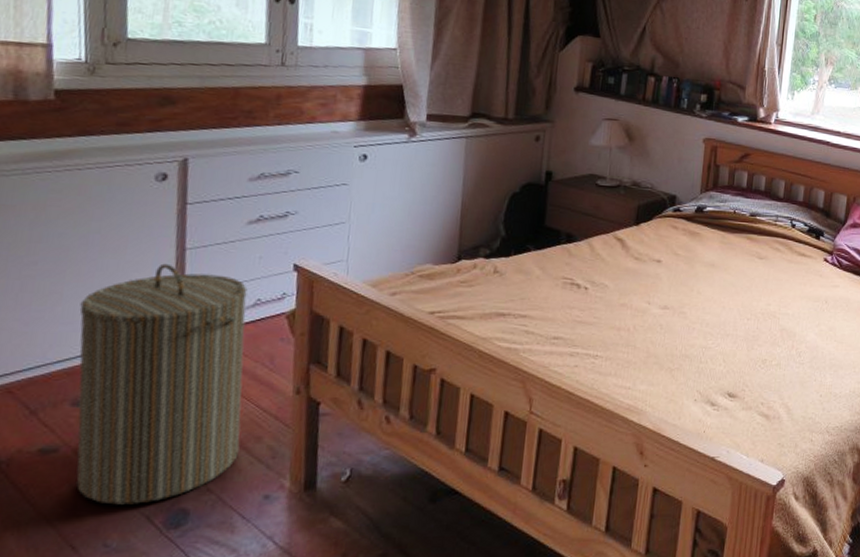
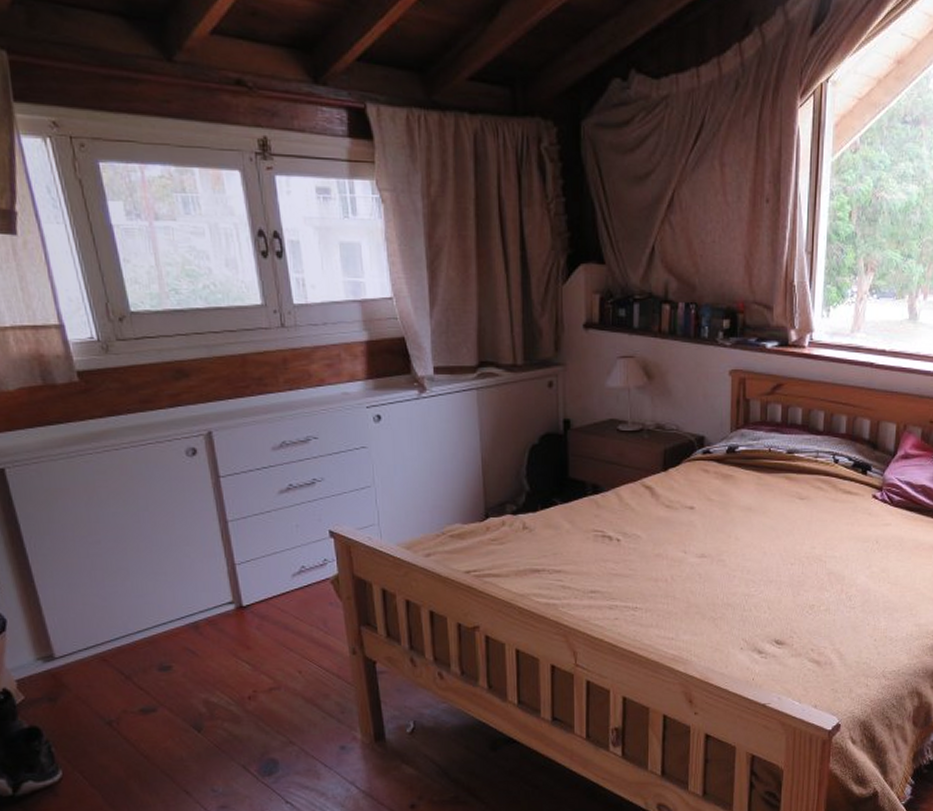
laundry hamper: present [76,263,248,505] -> none [145,536,311,756]

